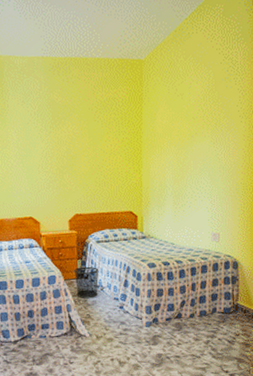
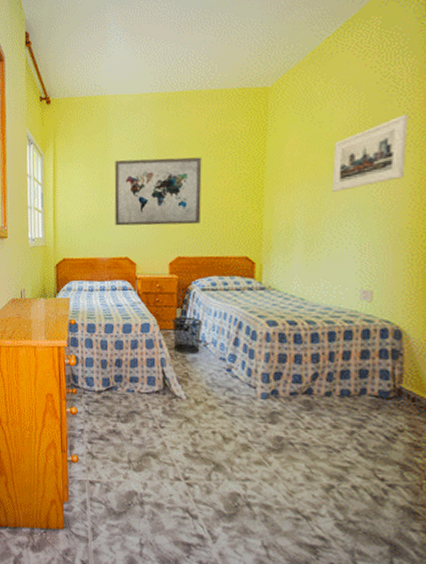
wall art: none [13,121,93,188] -> present [114,157,202,226]
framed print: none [191,91,242,154] -> present [331,114,409,192]

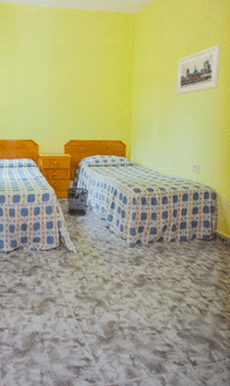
wall art: present [114,157,202,226] -> none [21,59,89,115]

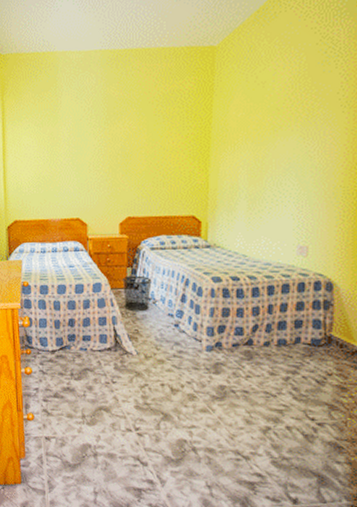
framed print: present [175,45,221,95] -> none [273,75,345,152]

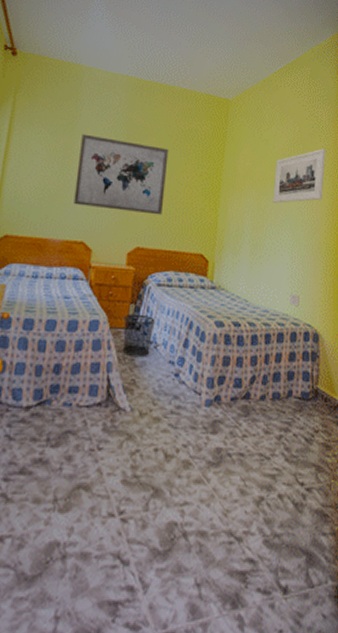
wall art: none [65,116,151,187] -> present [73,133,169,216]
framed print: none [273,75,345,152] -> present [273,148,326,203]

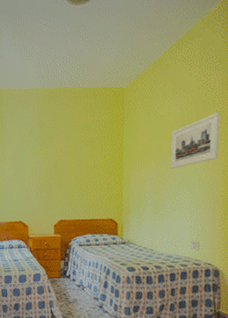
wall art: present [73,133,169,216] -> none [9,141,77,196]
waste bin: present [122,313,155,356] -> none [56,267,80,296]

